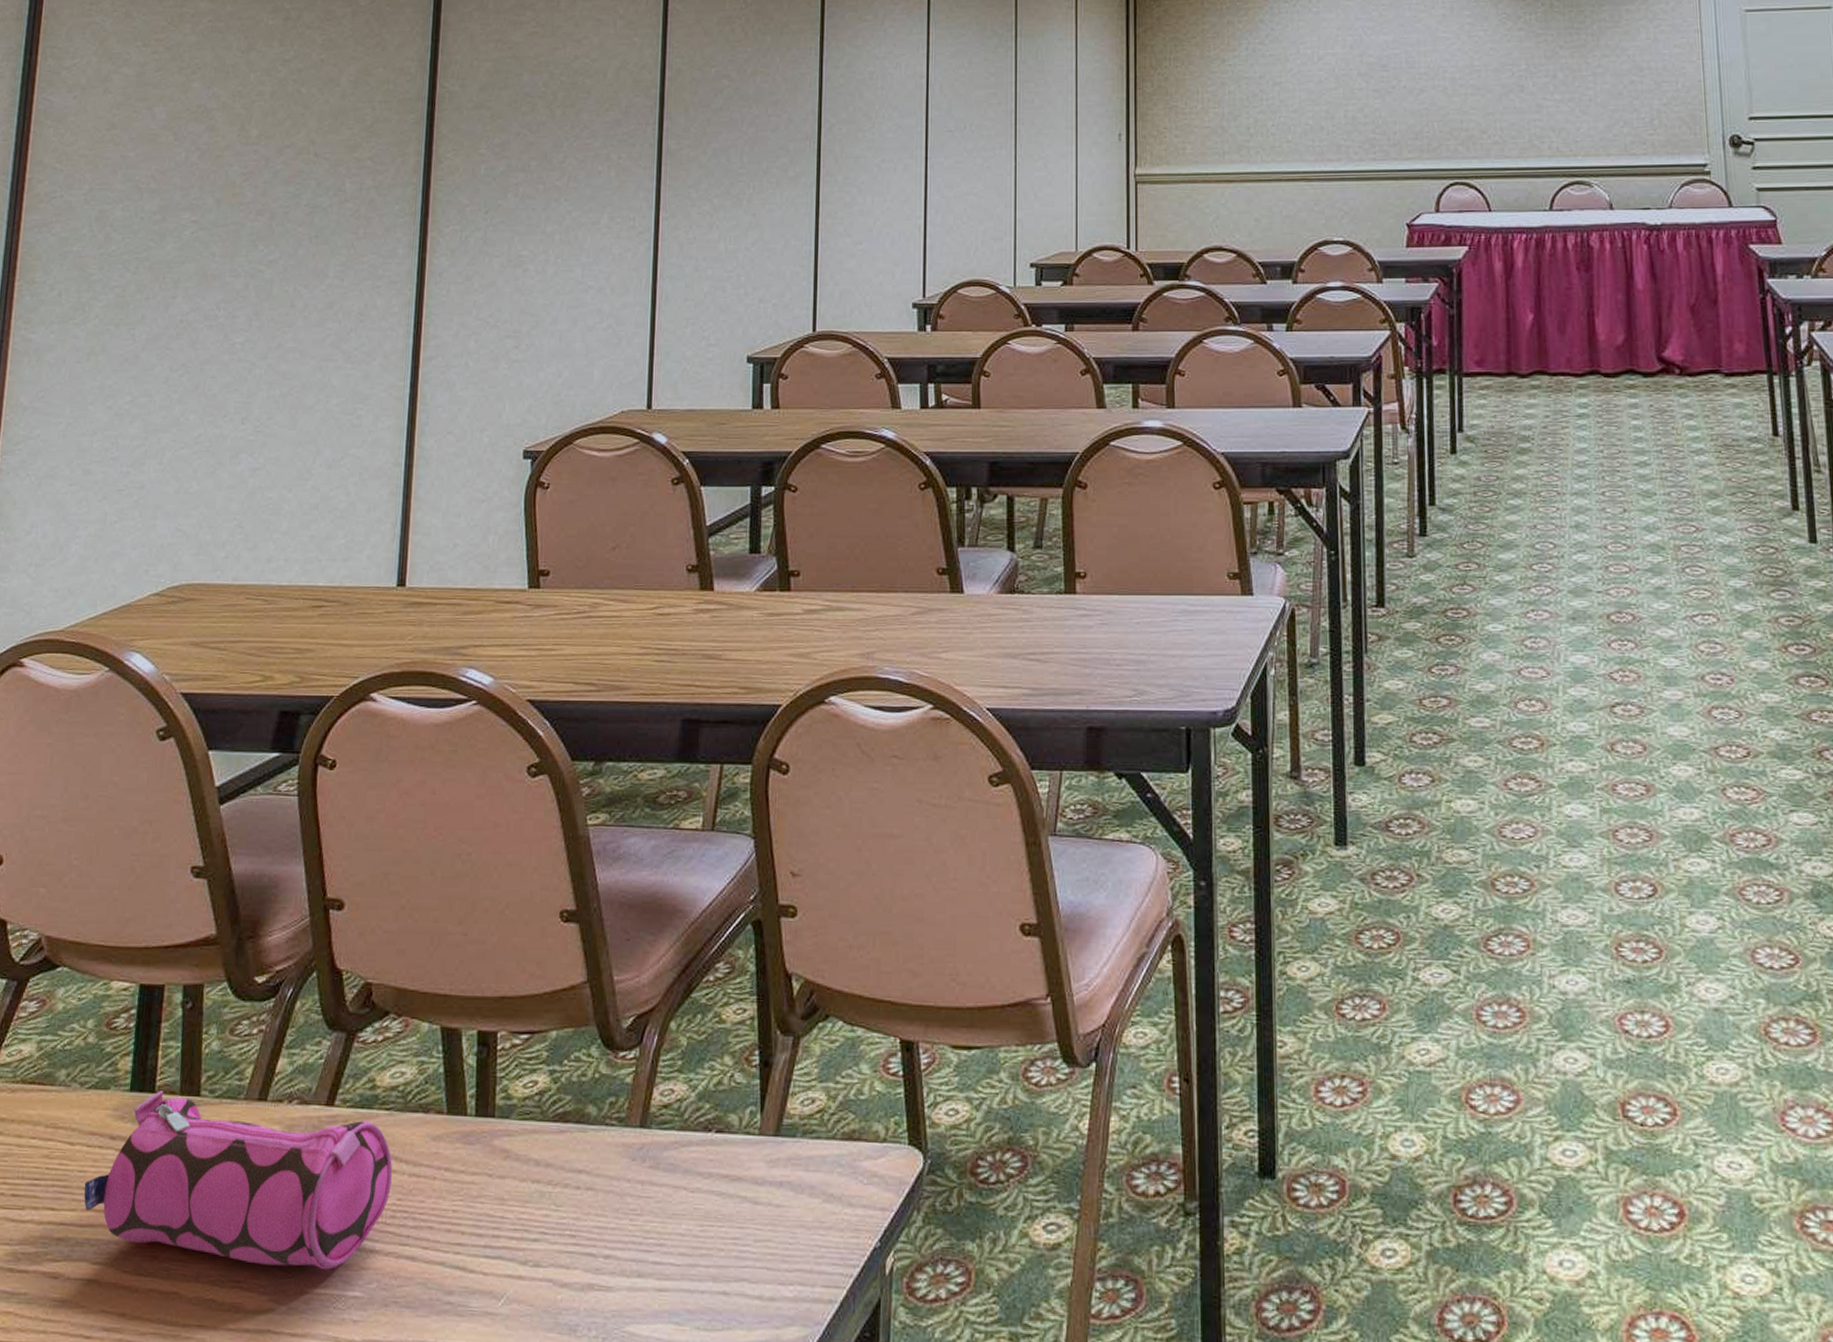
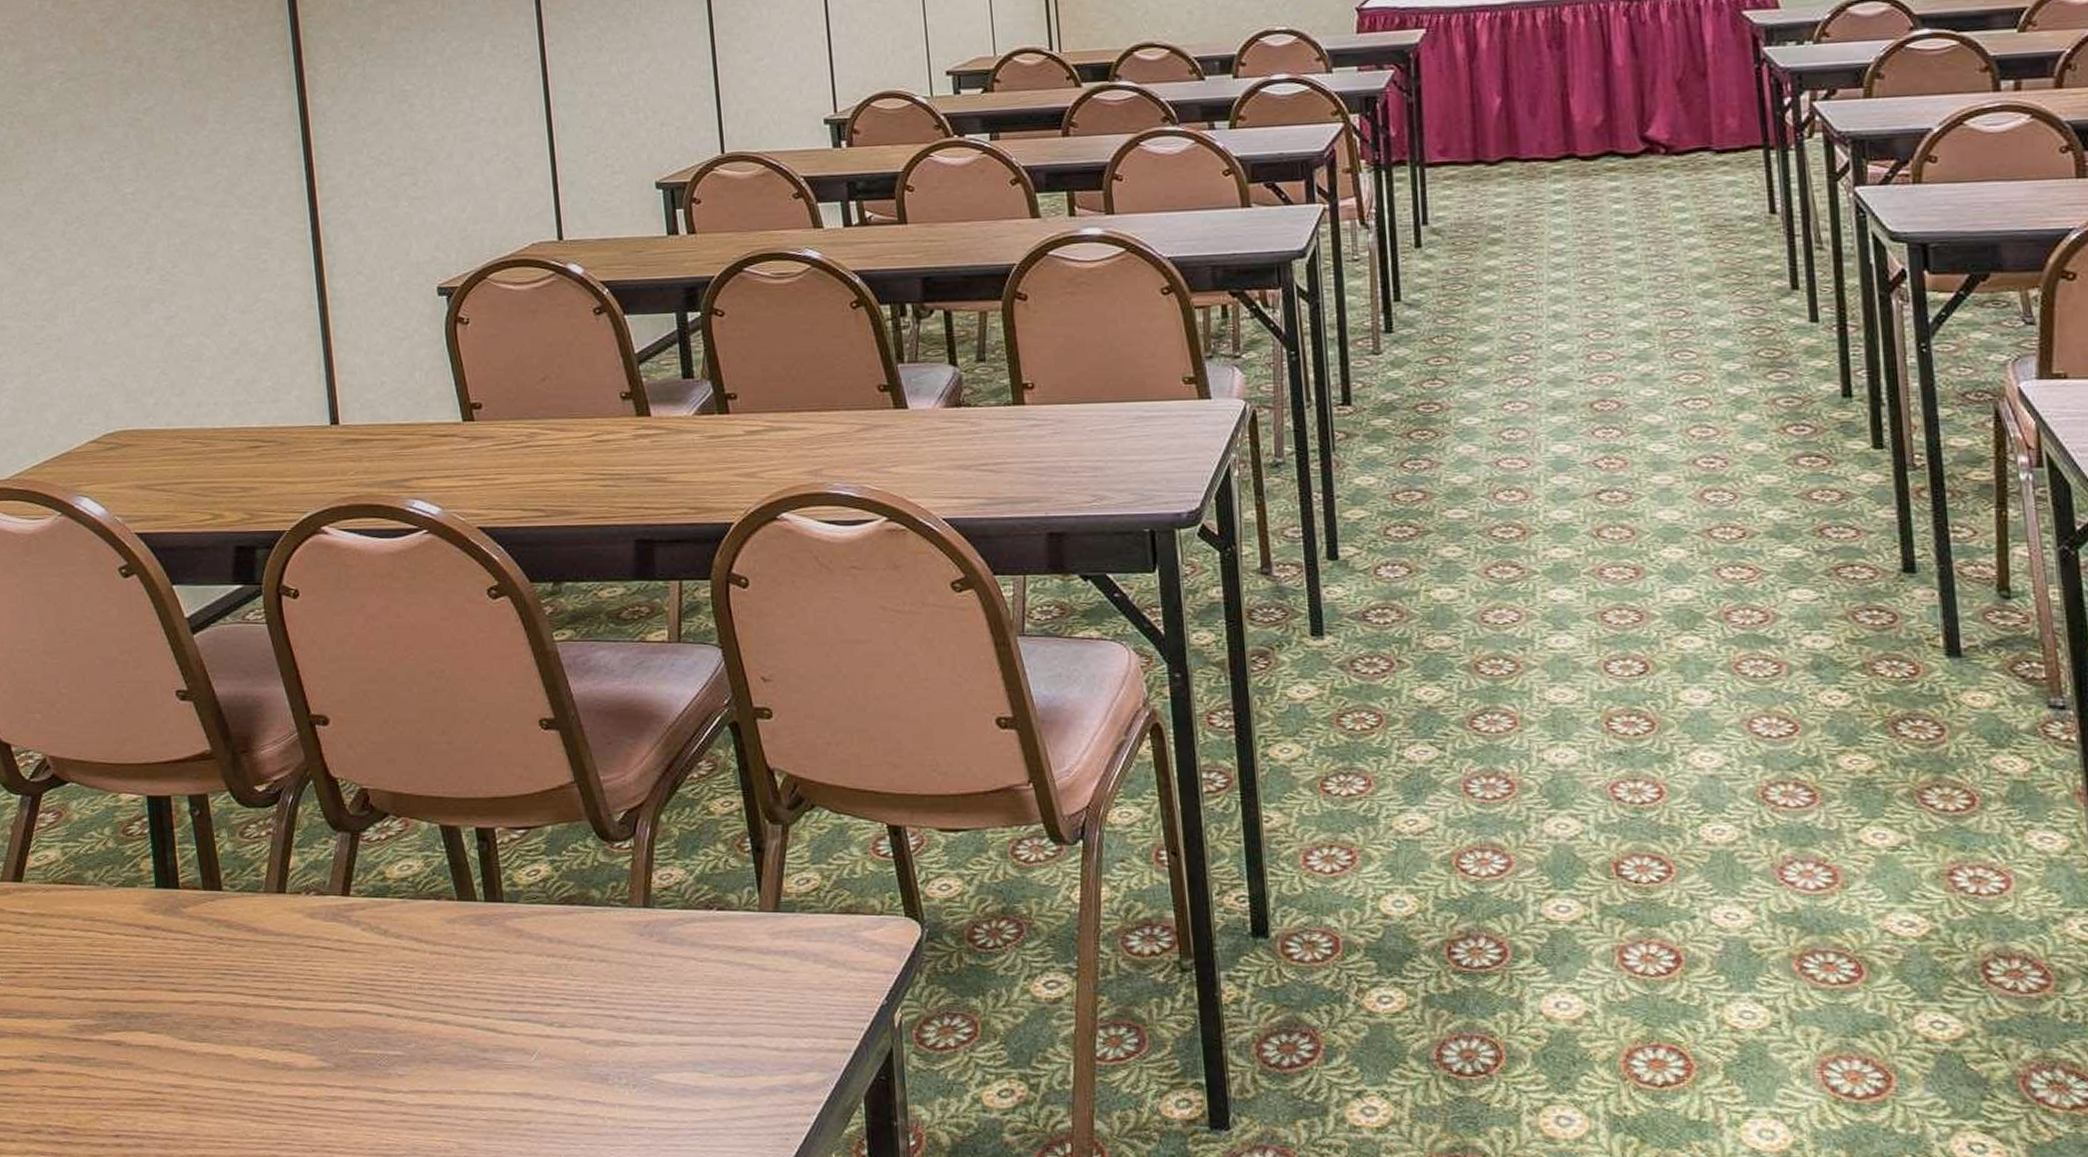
pencil case: present [84,1091,393,1270] -> none [129,887,416,1034]

